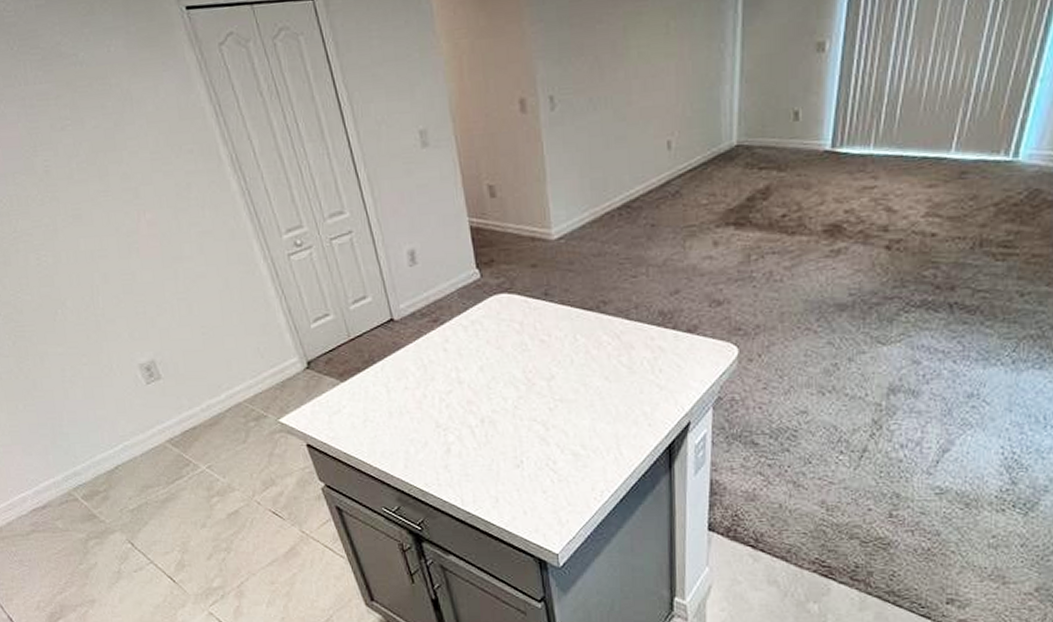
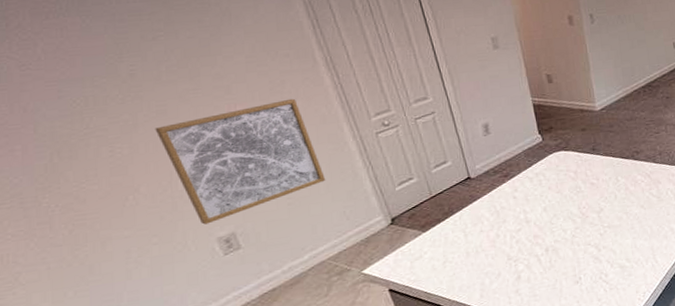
wall art: none [73,206,239,348] -> present [155,98,326,225]

